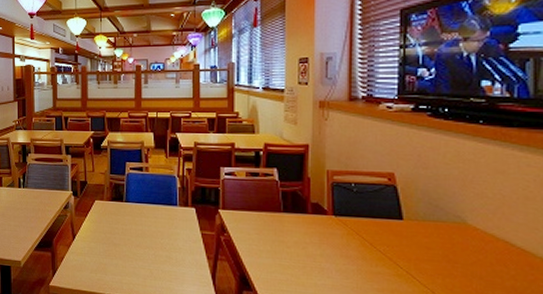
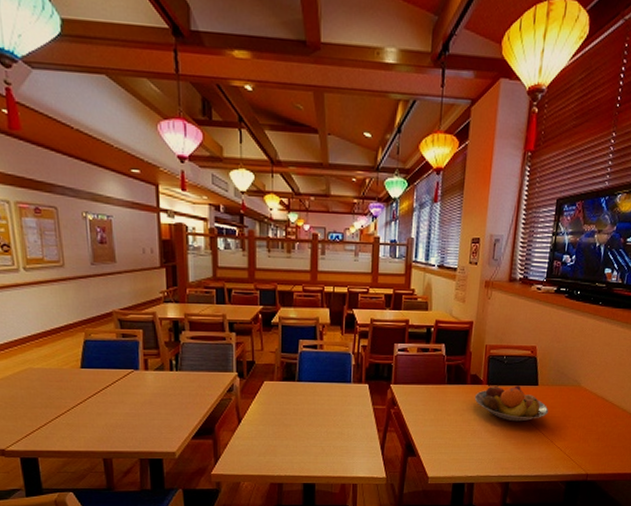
fruit bowl: none [318,215,423,263] -> present [474,384,549,422]

